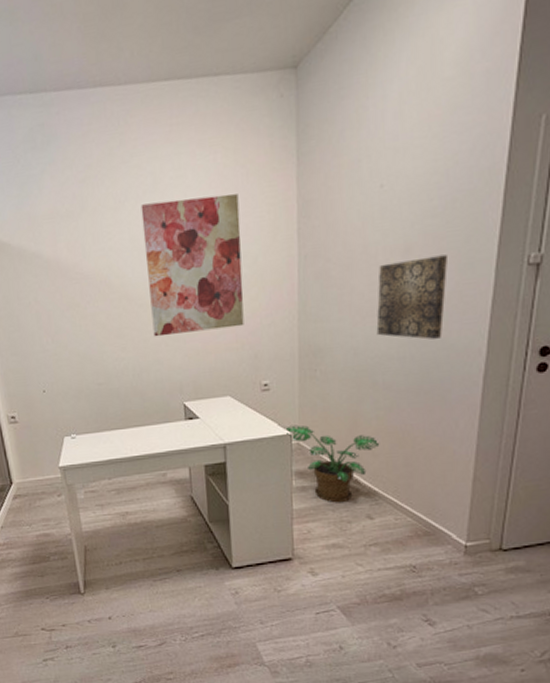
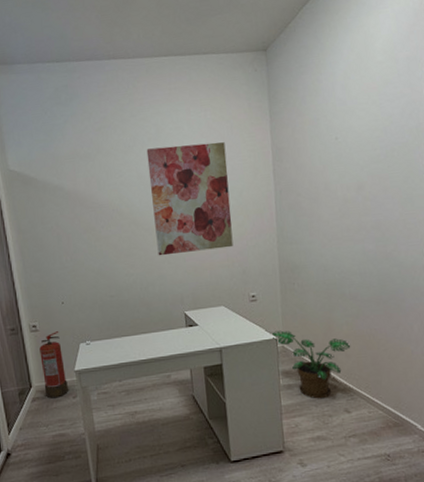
fire extinguisher: none [19,423,52,496] -> present [39,331,68,399]
wall art: present [376,255,449,340] -> none [339,191,393,258]

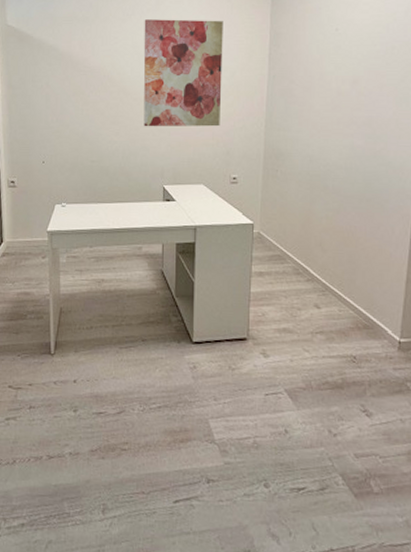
fire extinguisher: present [39,331,68,399] -> none [15,190,39,256]
potted plant: present [272,330,351,399] -> none [249,216,328,291]

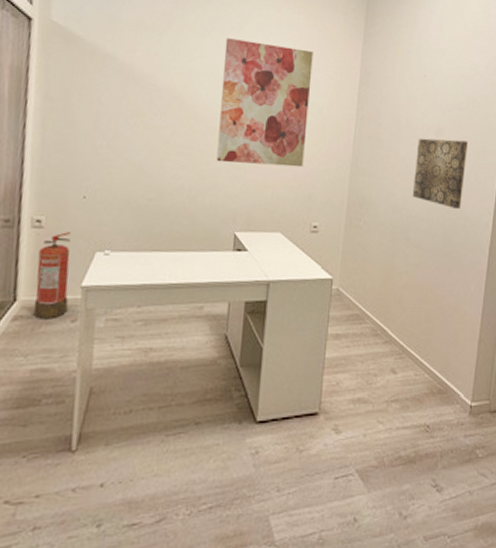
fire extinguisher: none [15,190,39,256] -> present [33,232,72,320]
wall art: none [329,89,388,156] -> present [412,138,469,209]

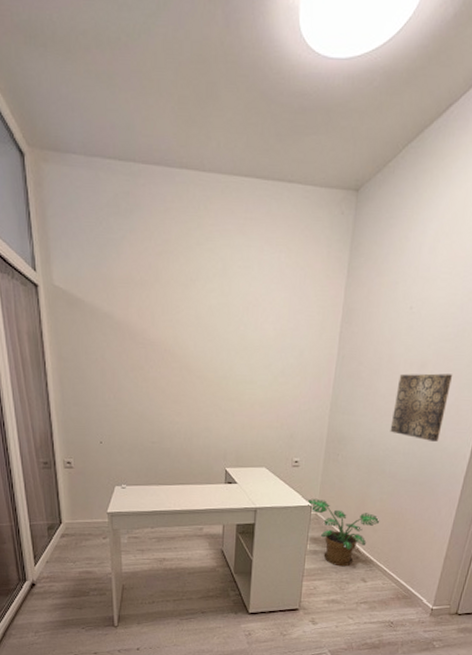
fire extinguisher: present [33,232,72,320] -> none [73,471,99,537]
wall art: present [216,38,313,168] -> none [207,286,295,409]
potted plant: none [328,270,408,355] -> present [308,498,380,567]

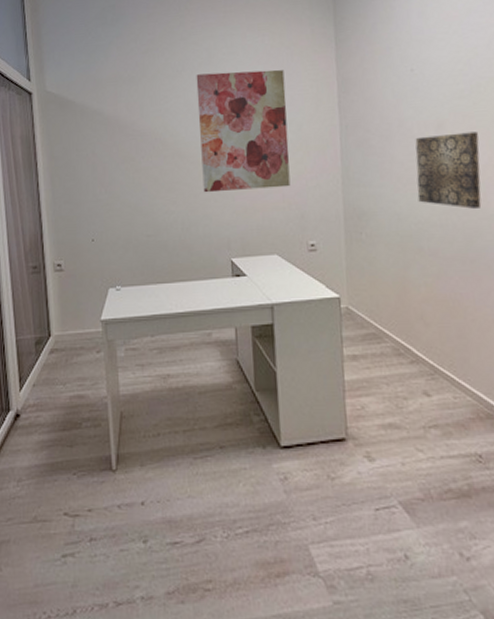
wall art: none [207,286,295,409] -> present [196,69,291,193]
potted plant: present [308,498,380,567] -> none [334,288,431,376]

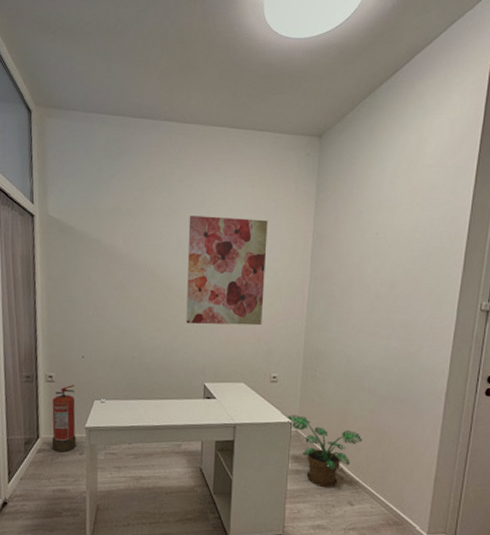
fire extinguisher: none [63,273,92,351] -> present [51,385,76,452]
potted plant: none [334,288,431,376] -> present [288,414,363,488]
wall art: present [415,132,482,209] -> none [366,293,423,358]

